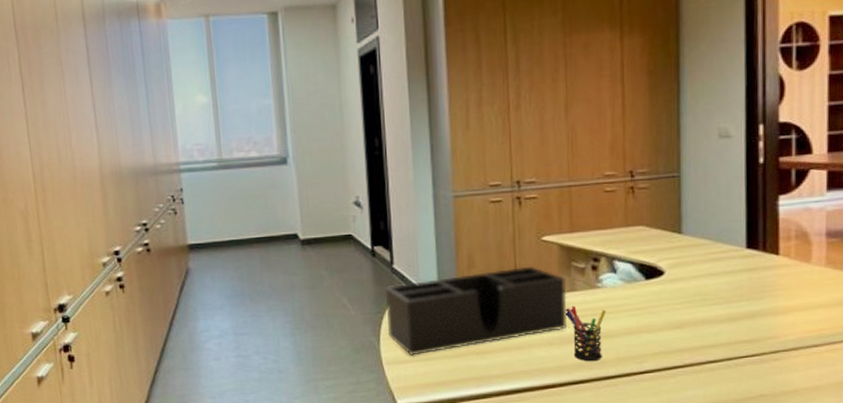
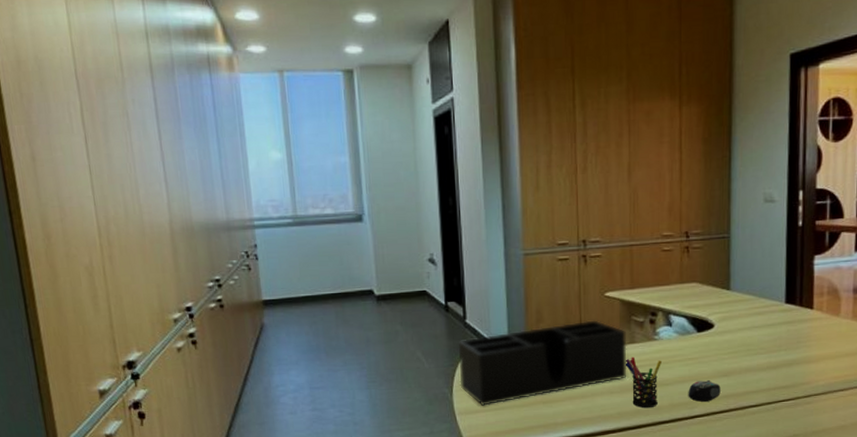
computer mouse: none [636,333,674,356] -> present [688,380,721,402]

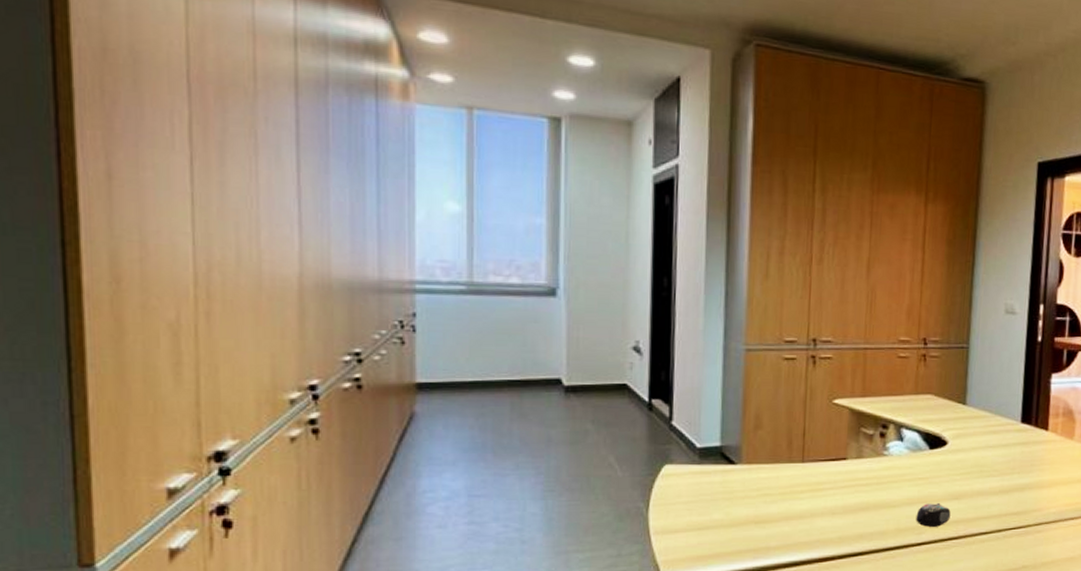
desk organizer: present [459,320,627,406] -> none [658,430,854,524]
pen holder: present [626,356,663,408] -> none [851,473,891,533]

